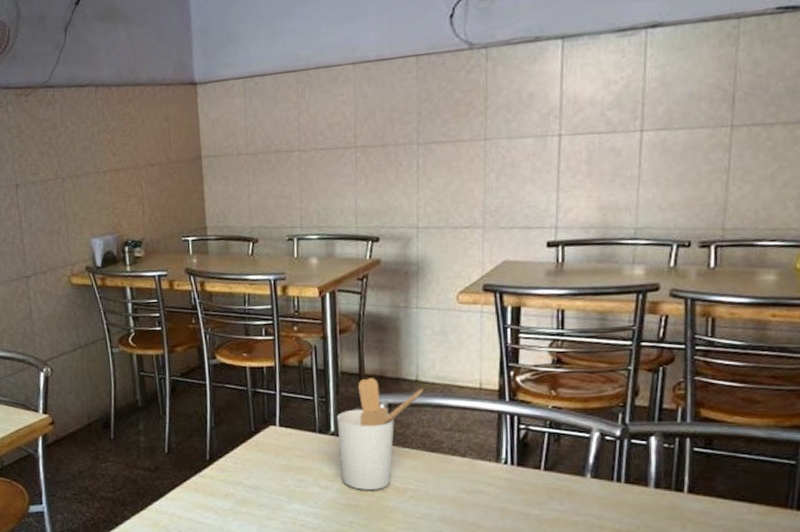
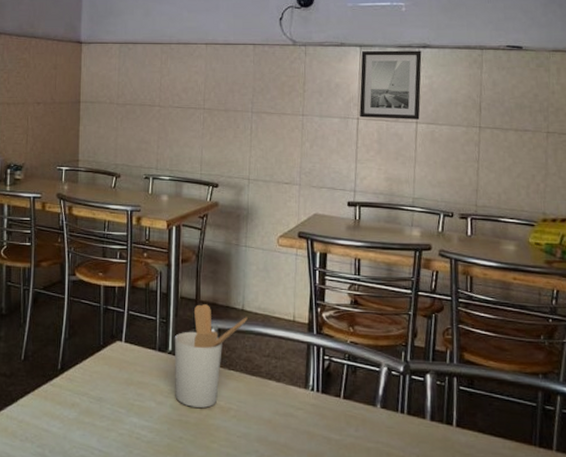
wall art: none [562,32,650,133] -> present [359,50,422,120]

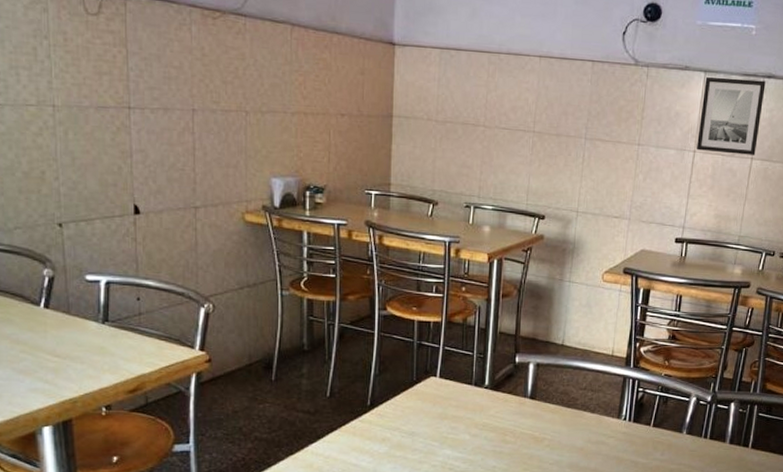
utensil holder: present [174,304,248,408] -> none [490,339,567,438]

